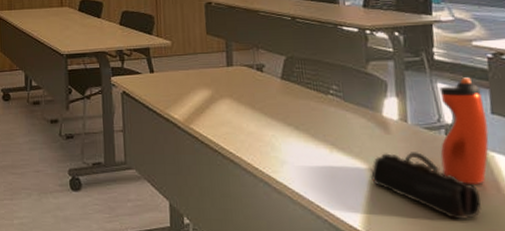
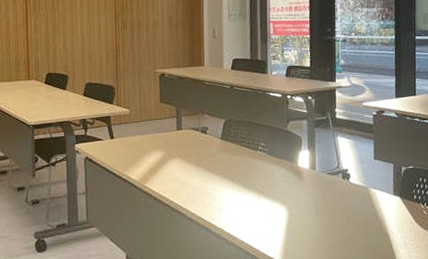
pencil case: present [371,152,482,220] -> none [288,193,365,245]
water bottle: present [439,77,489,184] -> none [338,131,372,216]

